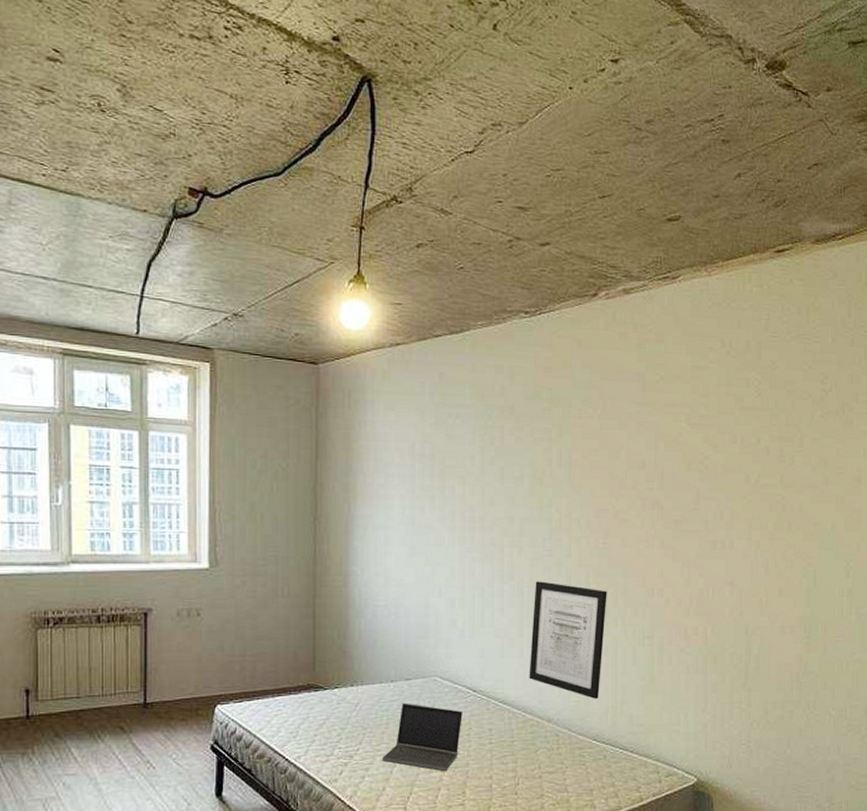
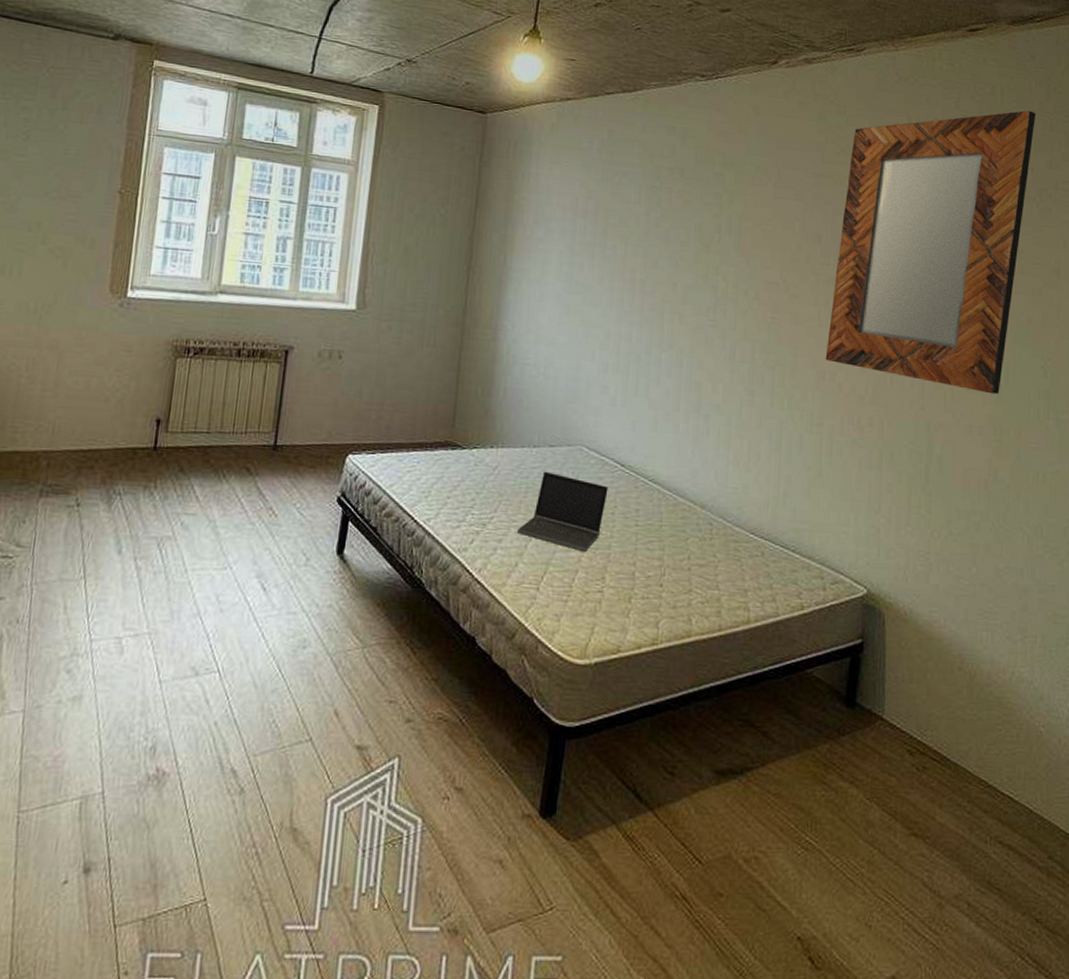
wall art: present [529,581,607,699] -> none [683,352,774,487]
home mirror: none [653,327,839,596] -> present [825,110,1036,395]

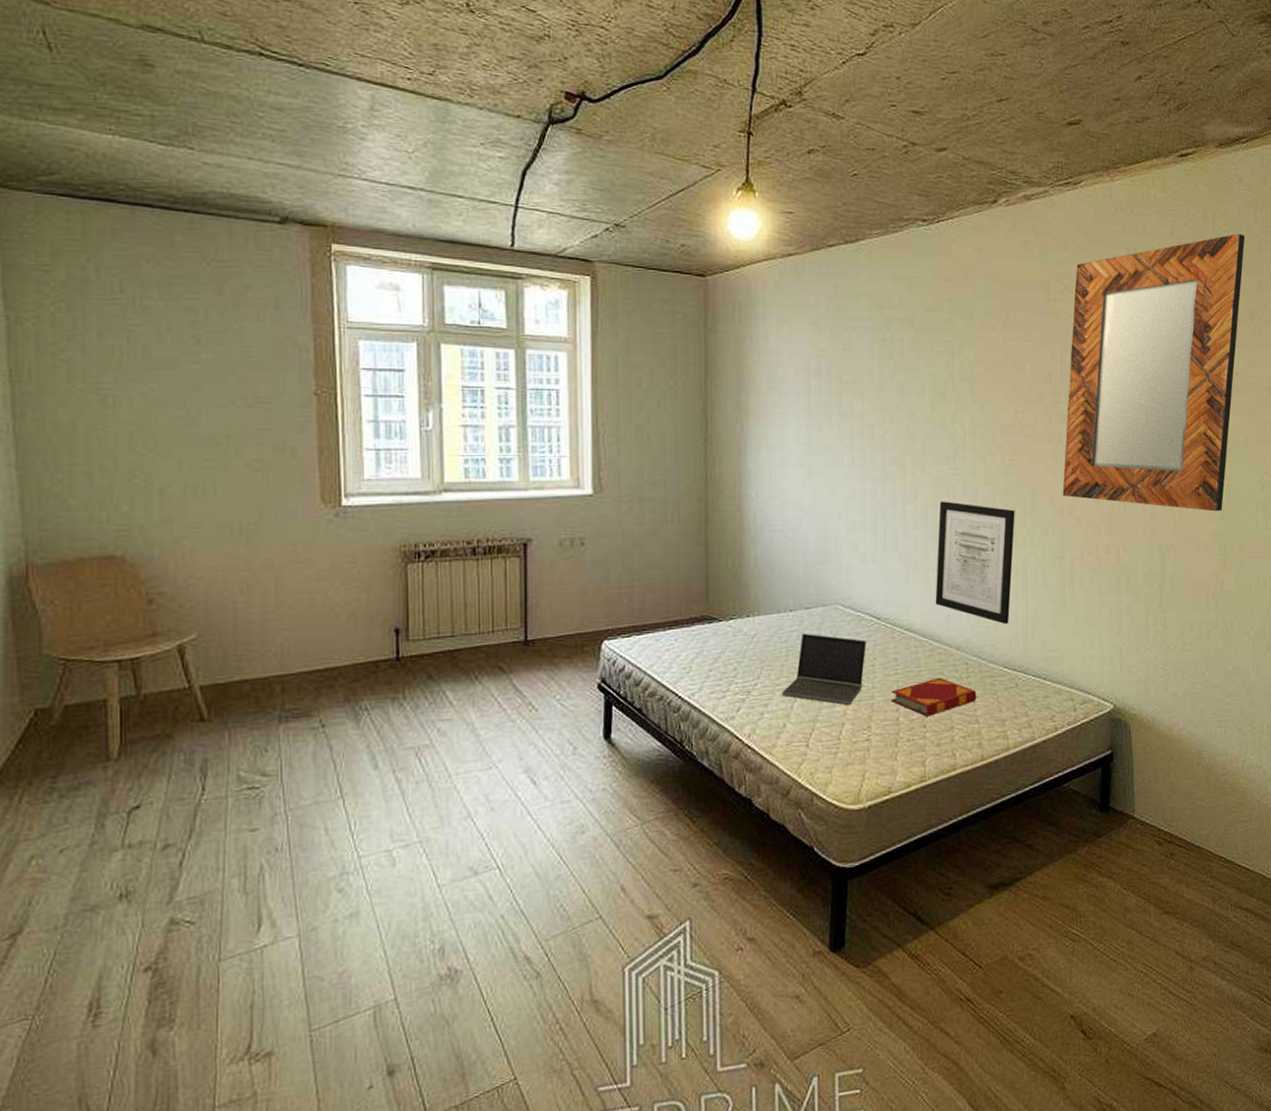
hardback book: none [629,535,719,575] -> present [891,677,977,717]
wall art: none [683,352,774,487] -> present [935,501,1015,624]

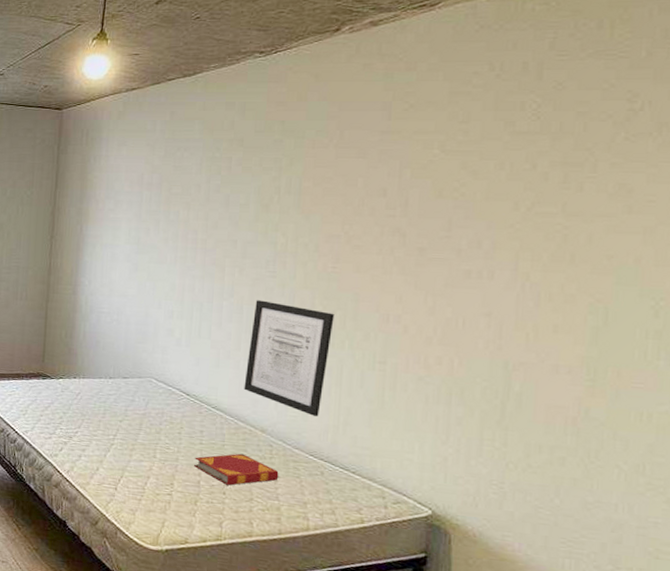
laptop computer: present [782,633,866,706] -> none [98,397,175,463]
home mirror: present [1062,233,1246,512] -> none [389,40,658,335]

